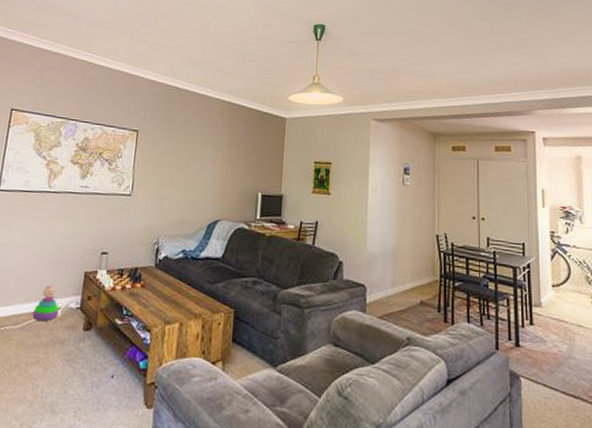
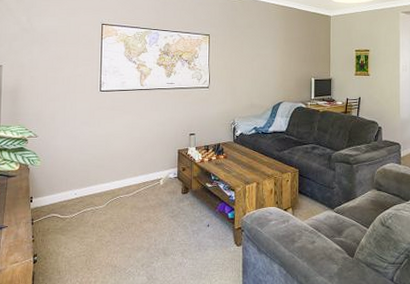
stacking toy: present [32,285,59,322] -> none [140,162,161,190]

